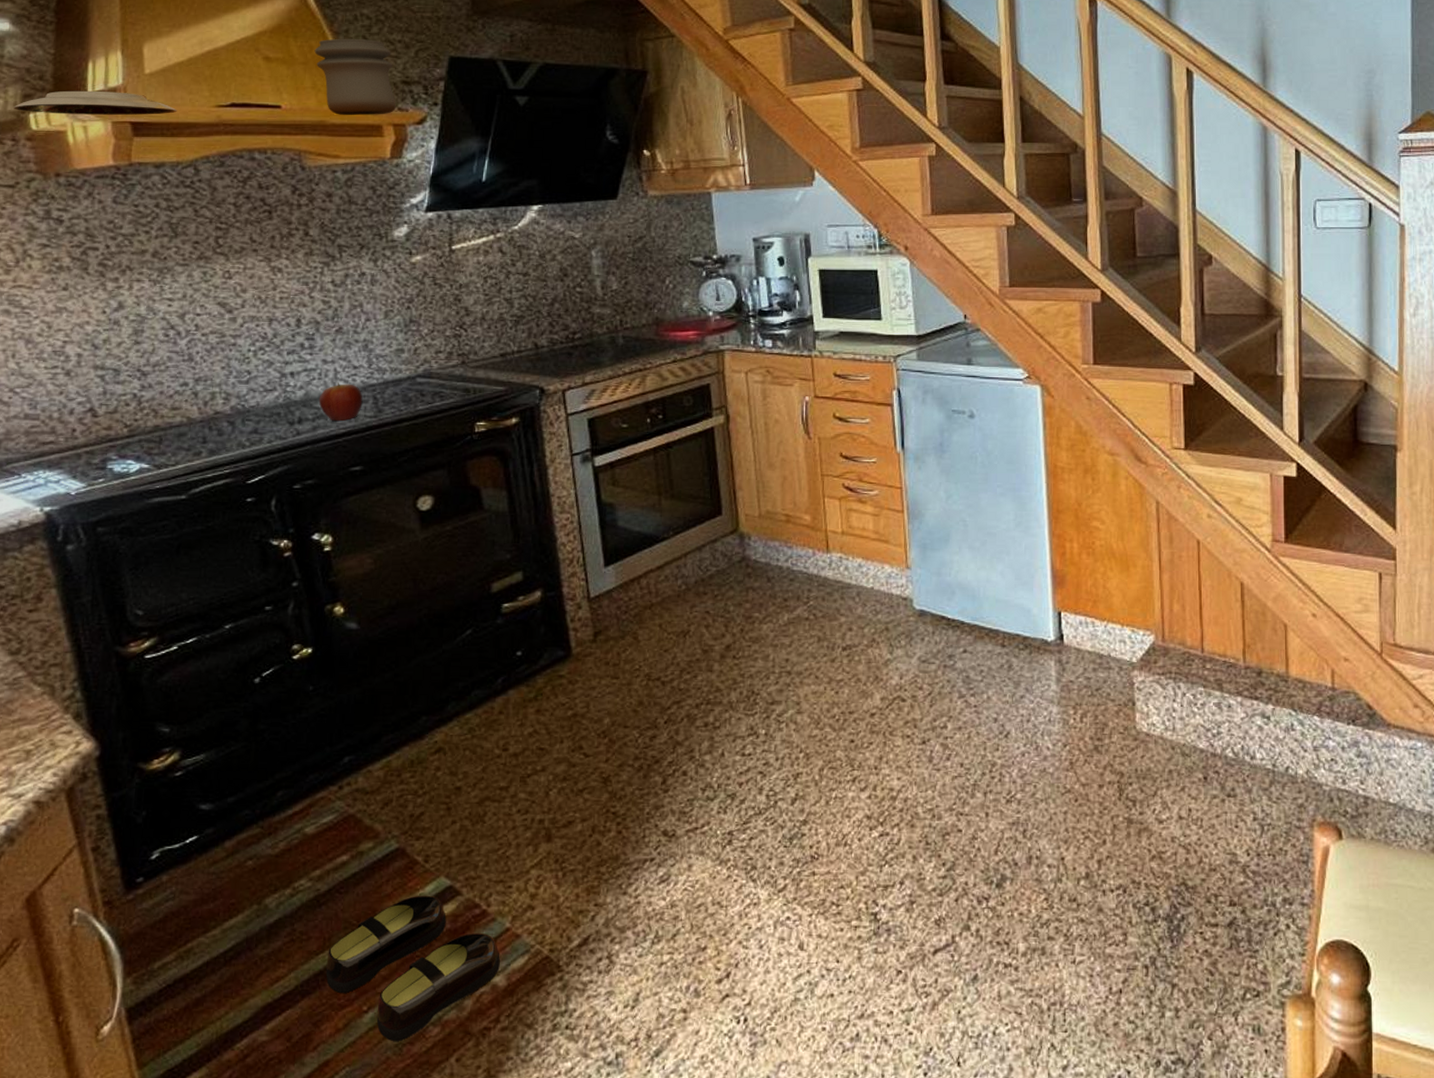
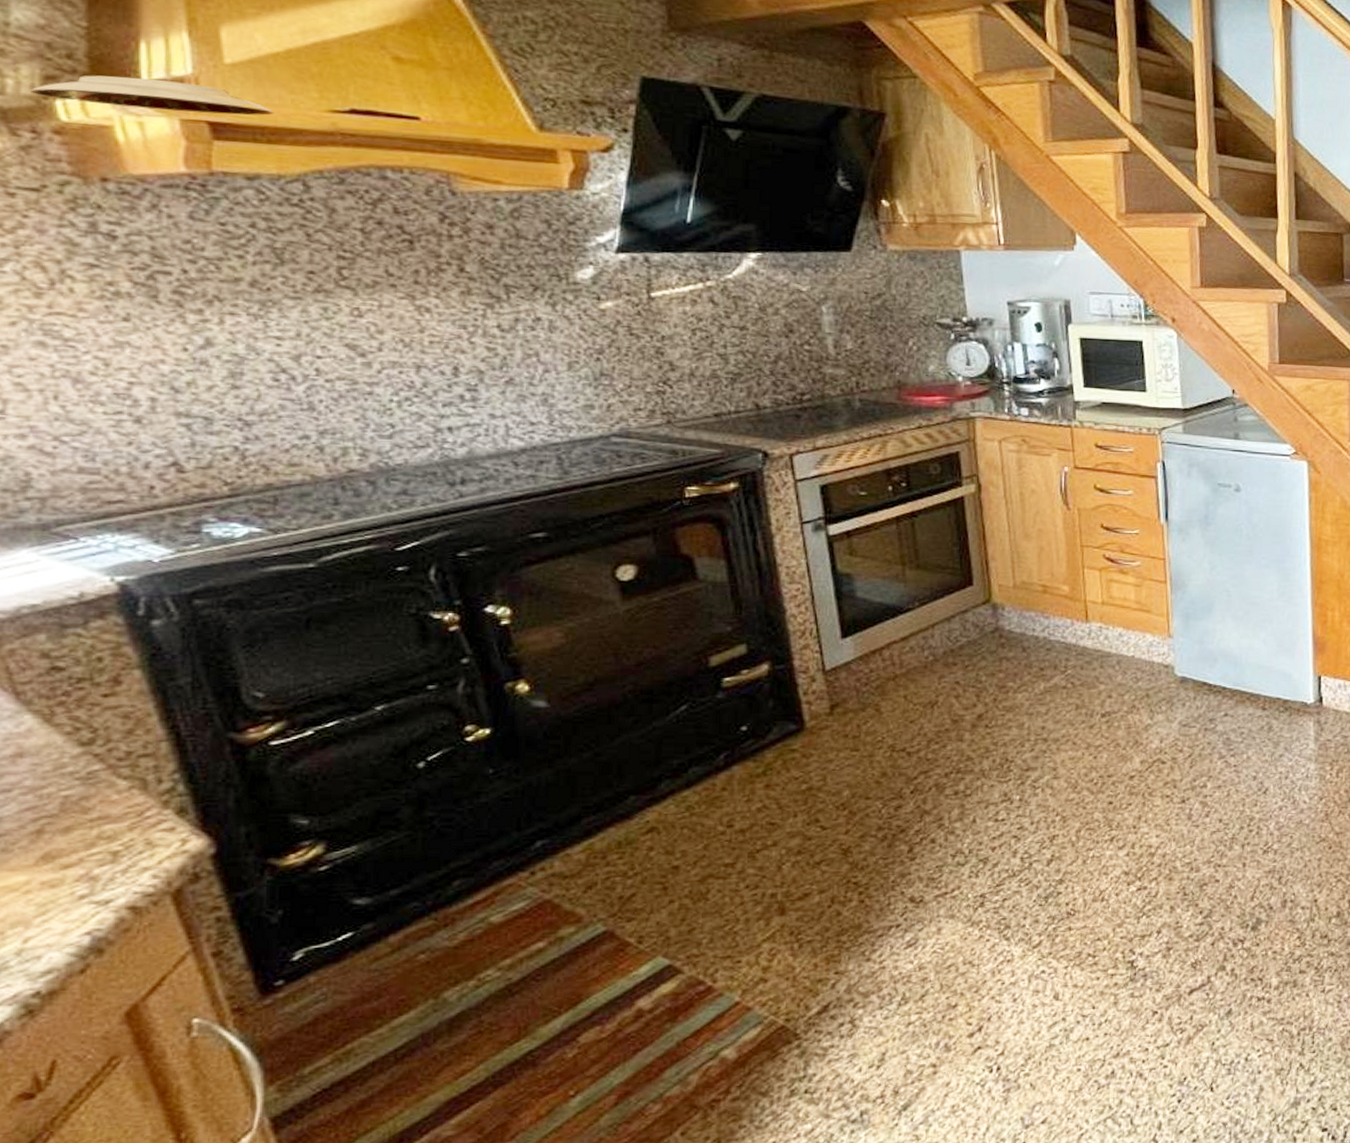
jar: present [314,38,396,116] -> none [462,42,574,138]
fruit: present [318,382,363,422] -> none [486,440,544,483]
slippers: present [326,895,500,1041] -> none [522,975,729,1122]

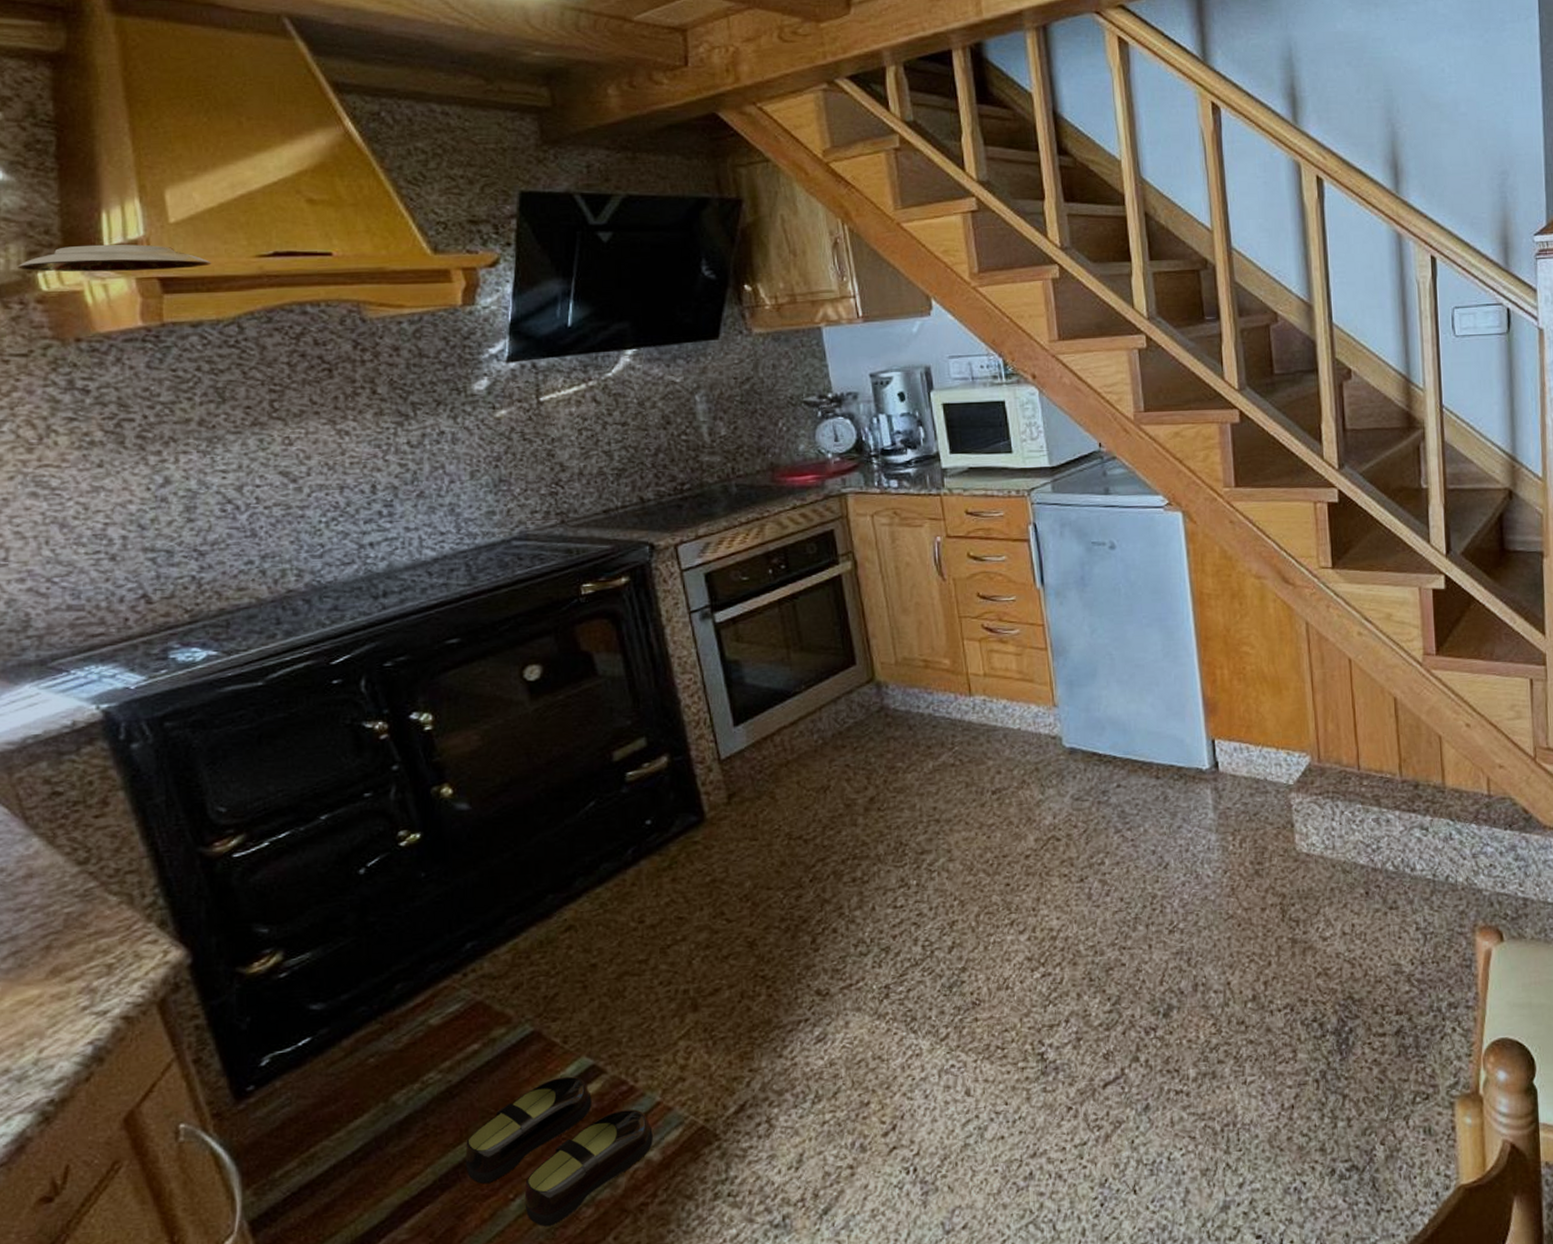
slippers: none [522,975,729,1122] -> present [465,1076,653,1226]

